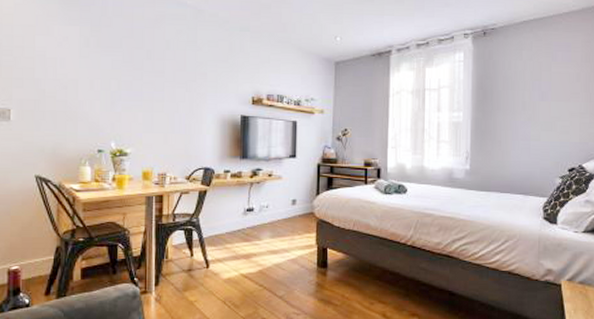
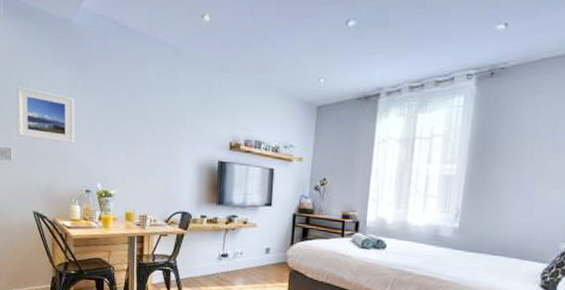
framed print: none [18,43,86,102] -> present [16,85,74,143]

